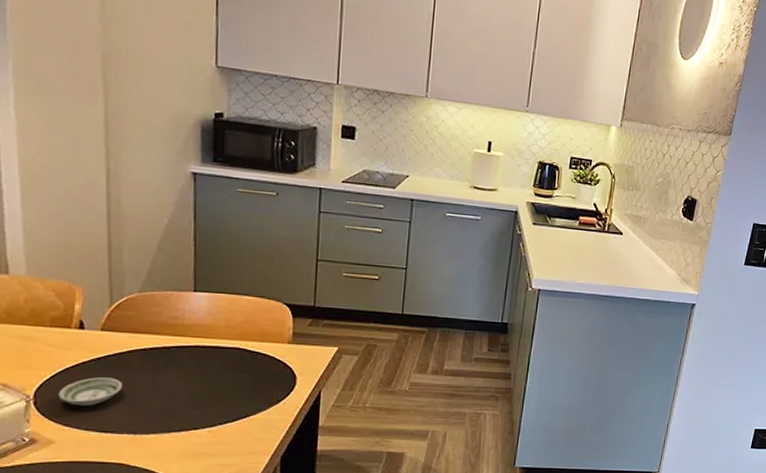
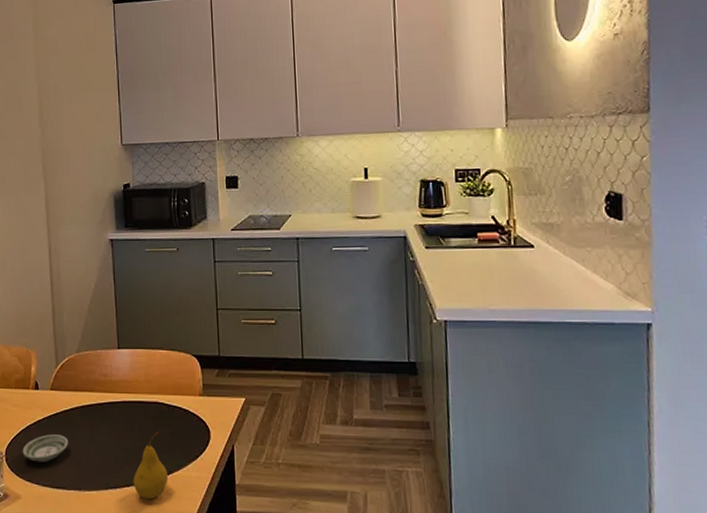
fruit: none [202,376,245,441] -> present [133,431,168,499]

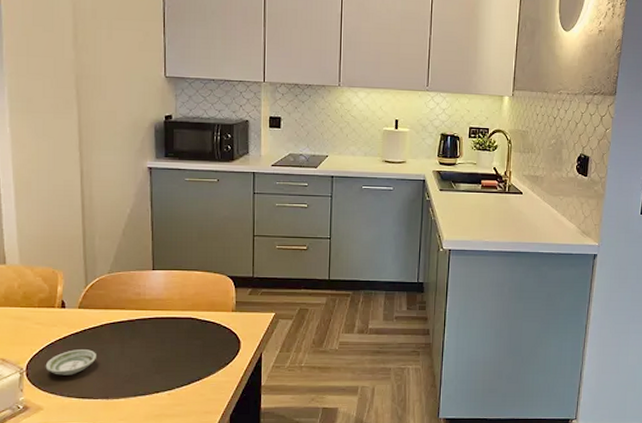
fruit: present [133,431,168,499] -> none [163,343,198,402]

